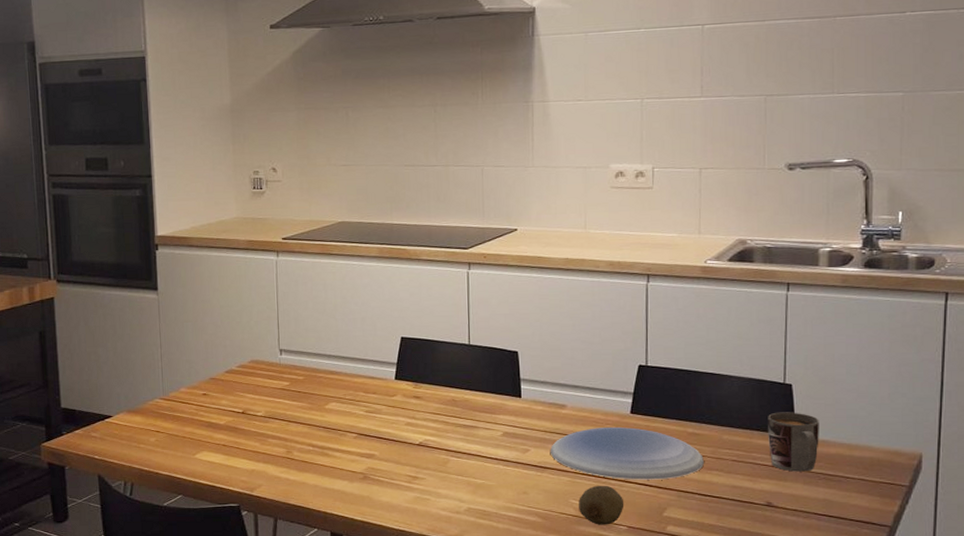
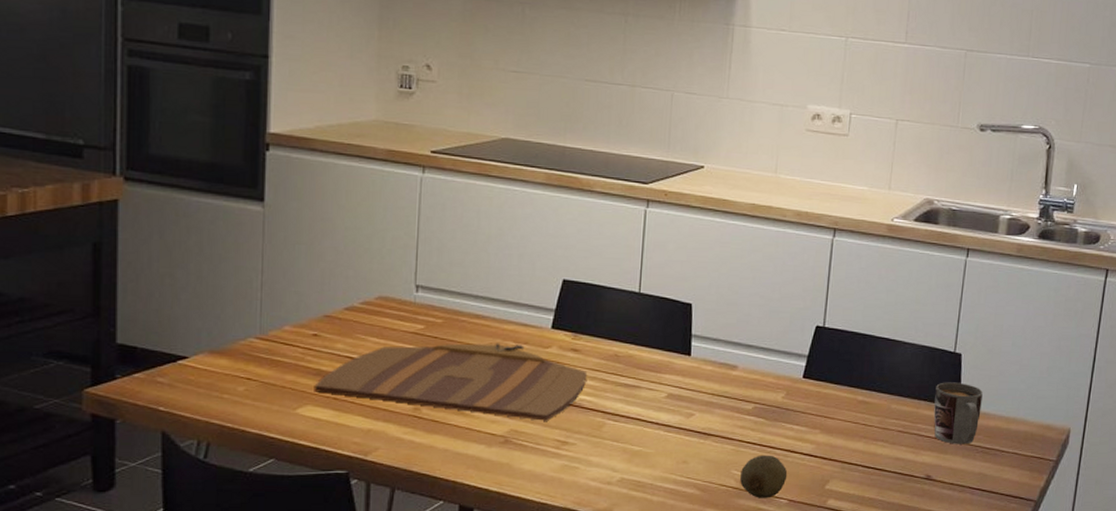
cutting board: none [207,394,430,459] -> present [314,343,588,421]
plate: present [550,426,704,480] -> none [715,391,871,450]

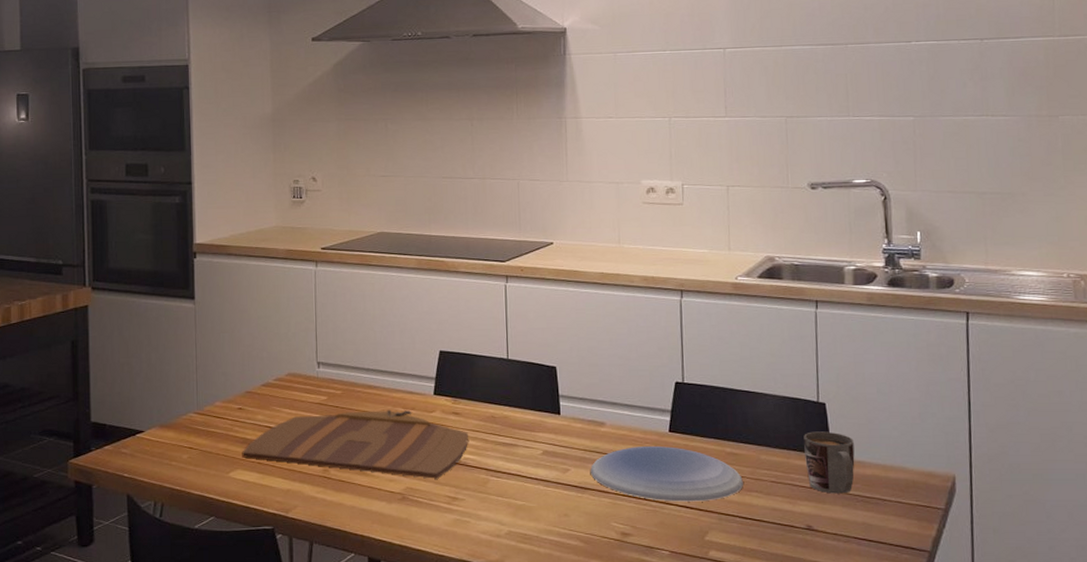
plate: none [715,391,871,450] -> present [590,445,743,502]
fruit: present [740,455,788,498] -> none [620,507,666,550]

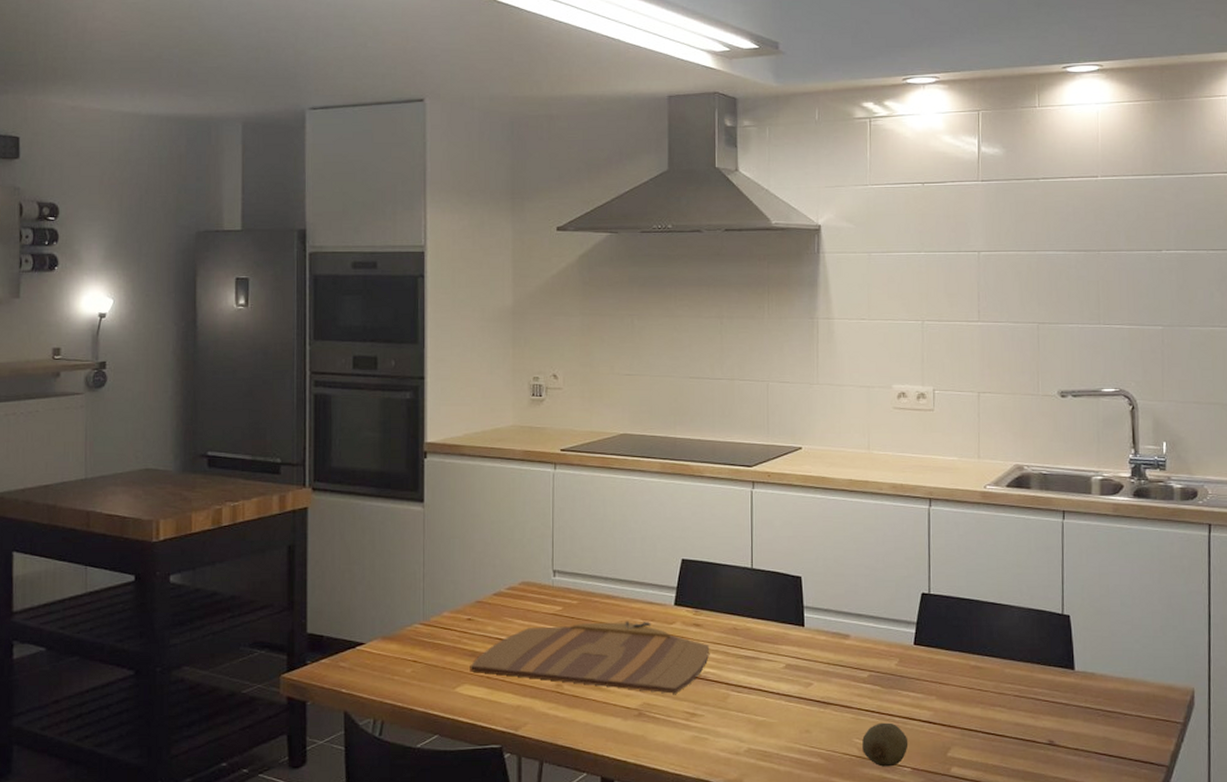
plate: present [590,445,743,502] -> none [833,659,987,717]
fruit: none [620,507,666,550] -> present [862,722,909,767]
mug: present [804,431,855,494] -> none [1048,644,1097,708]

